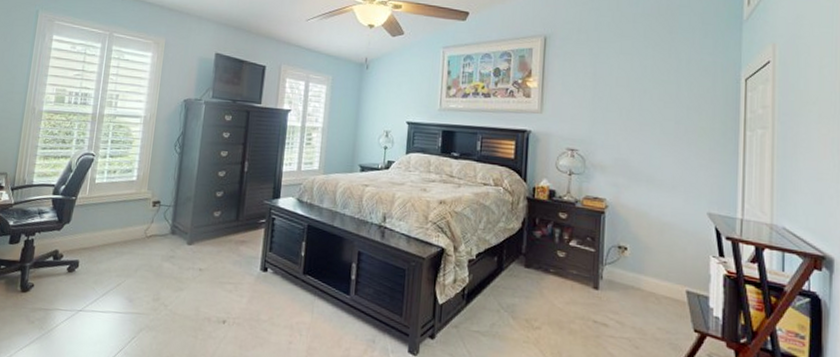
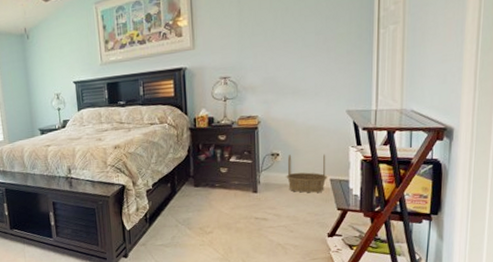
basket: none [634,251,683,305] -> present [286,154,327,193]

